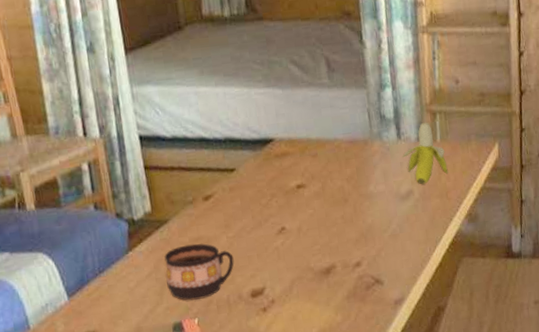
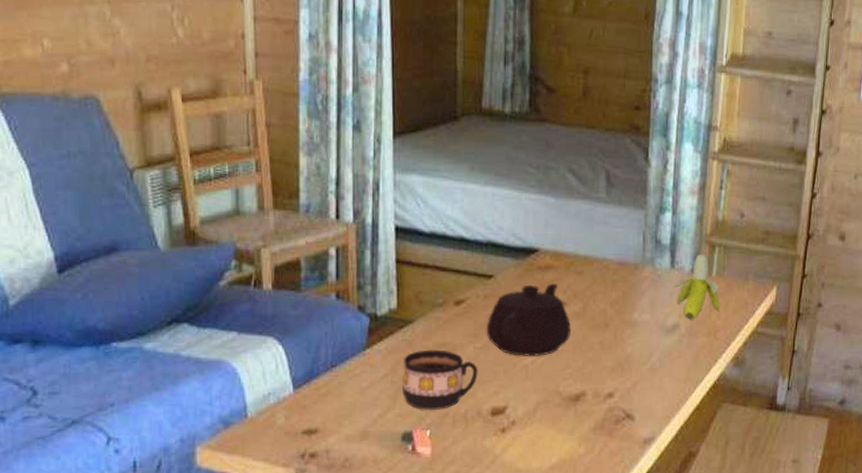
teapot: none [236,168,314,240] -> present [487,283,571,356]

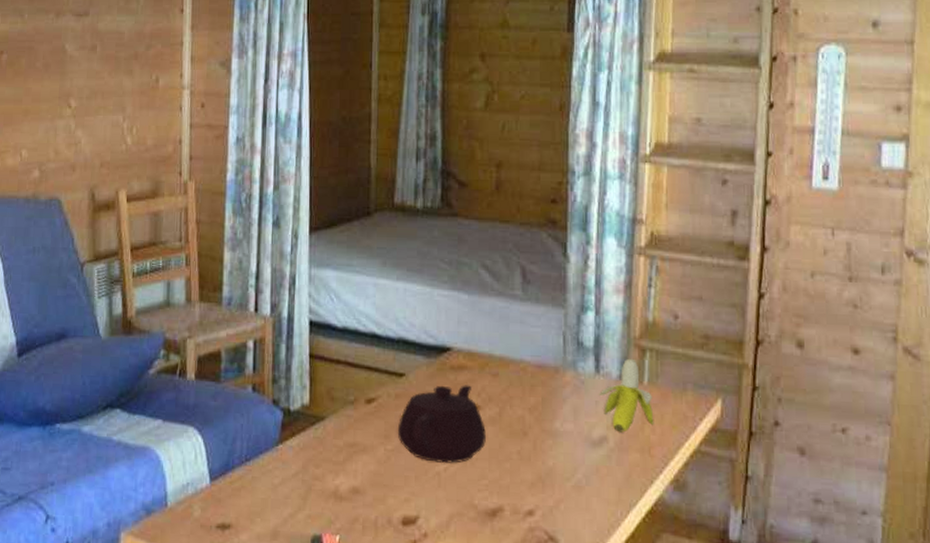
cup: present [402,350,478,410] -> none [313,449,389,514]

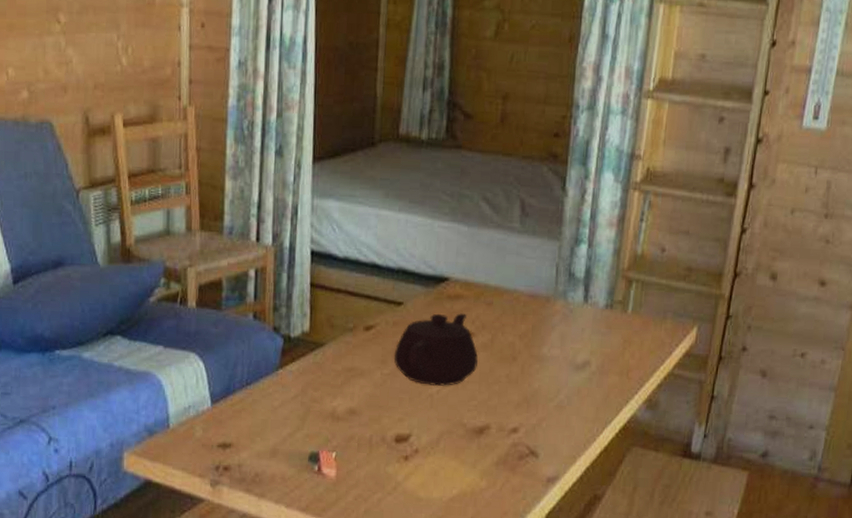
banana: present [598,358,654,433] -> none [585,288,635,357]

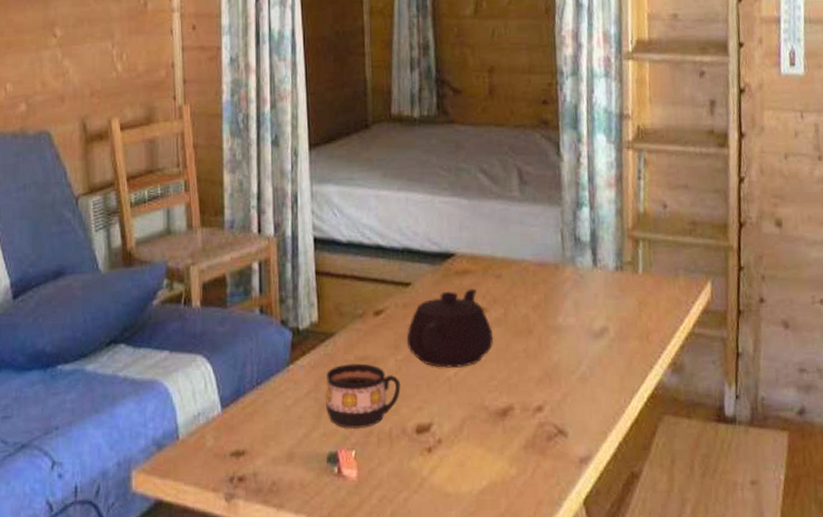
cup: none [311,373,384,433] -> present [326,363,401,428]

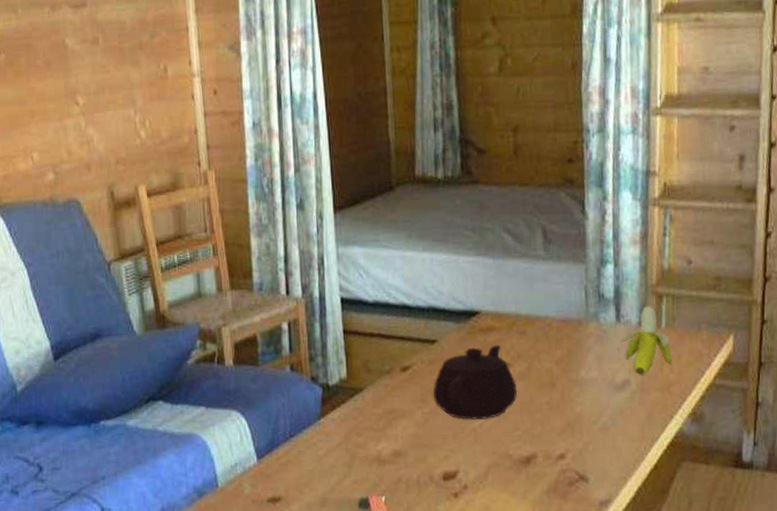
cup: present [326,363,401,428] -> none [356,416,428,476]
banana: none [597,249,651,322] -> present [619,305,672,375]

